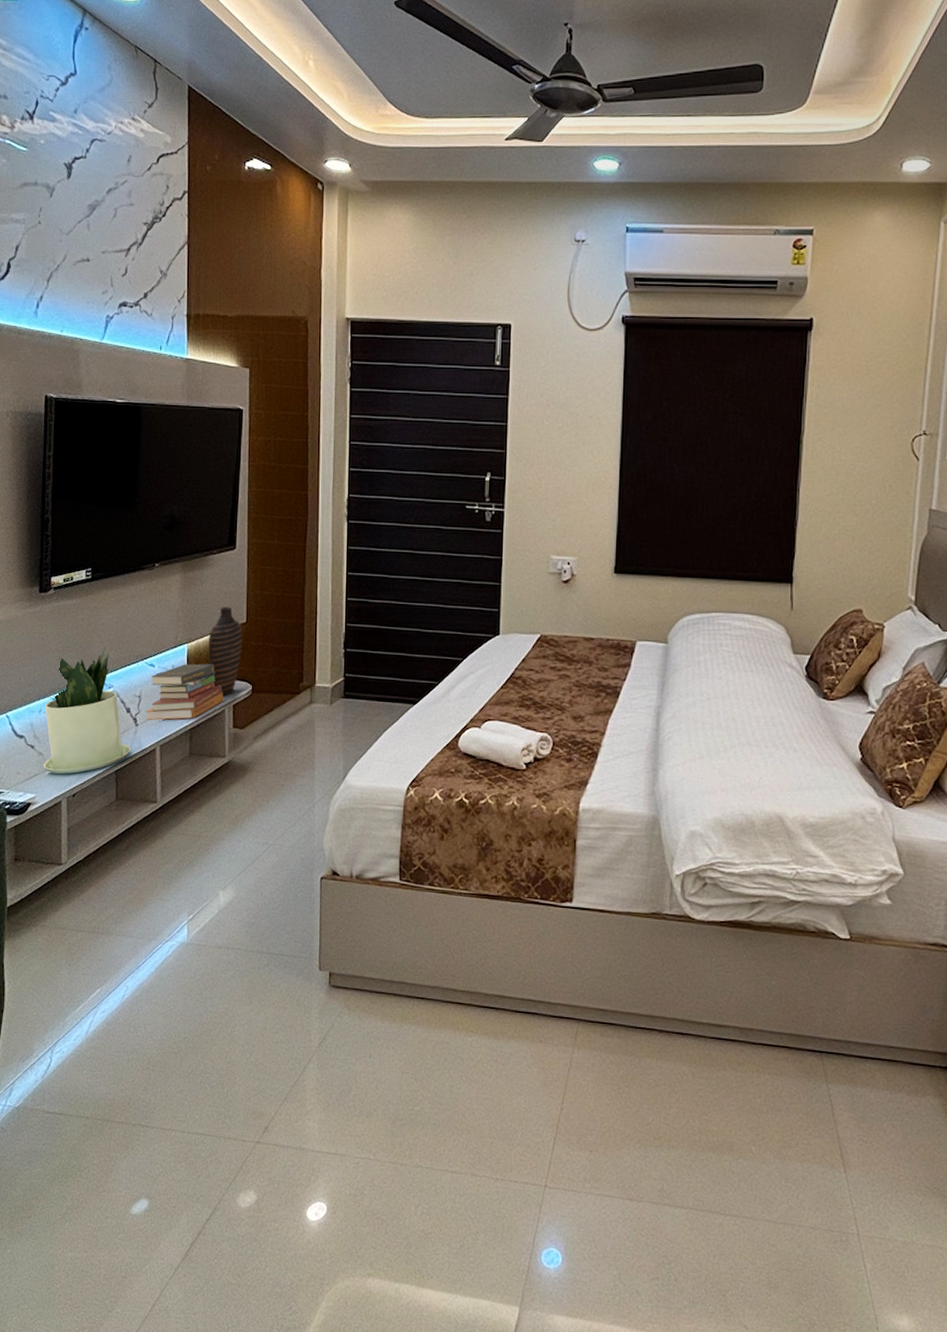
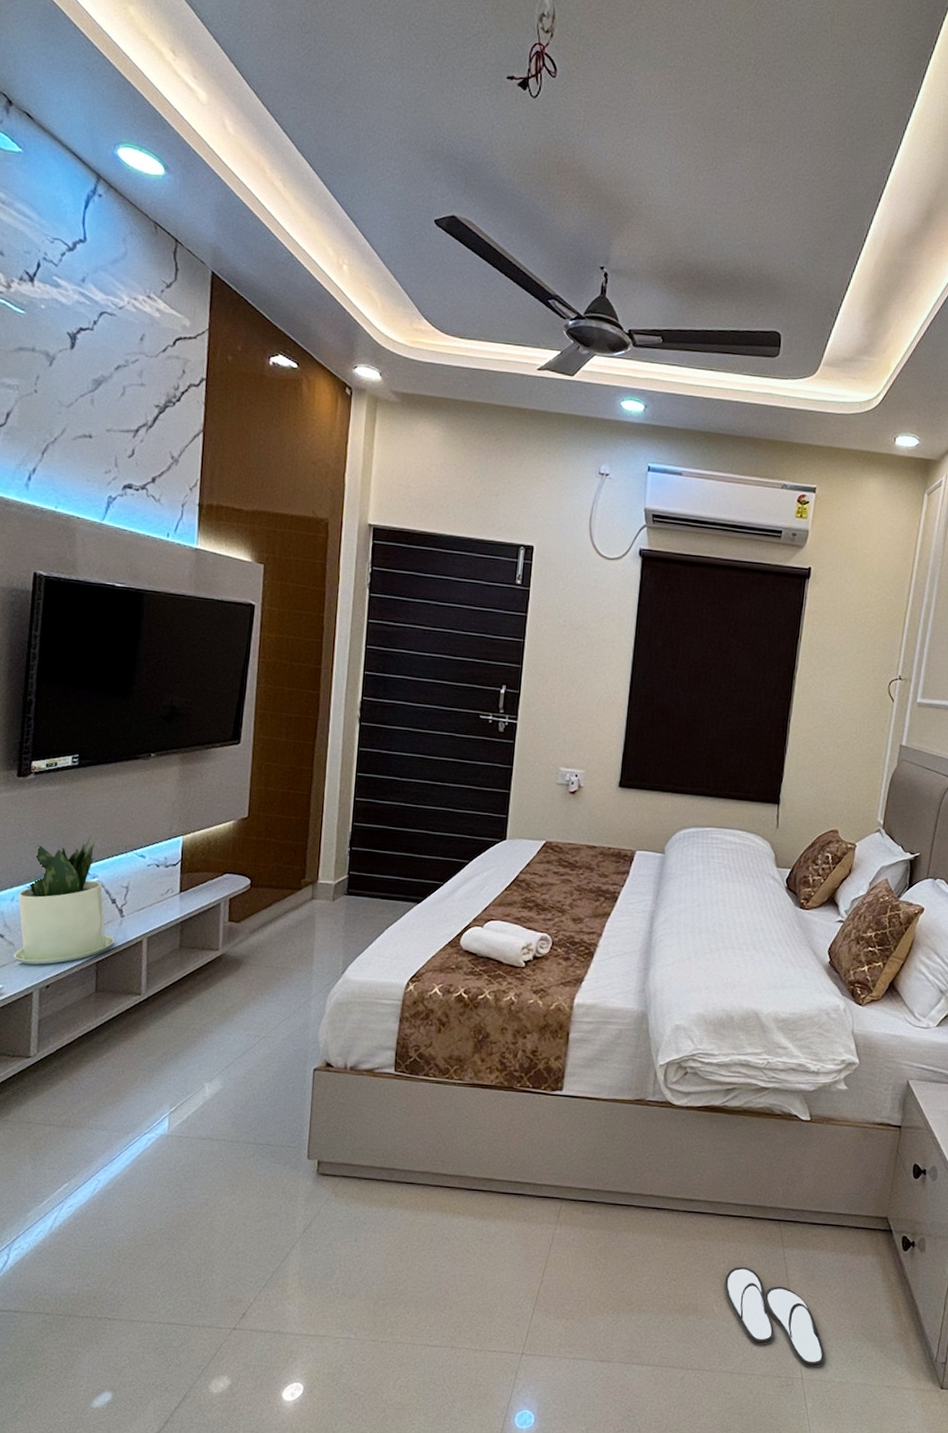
books: present [146,663,224,721] -> none [133,856,220,913]
decorative vase: present [208,606,243,695] -> none [205,800,243,889]
slippers: none [761,1102,884,1223] -> present [724,1267,825,1368]

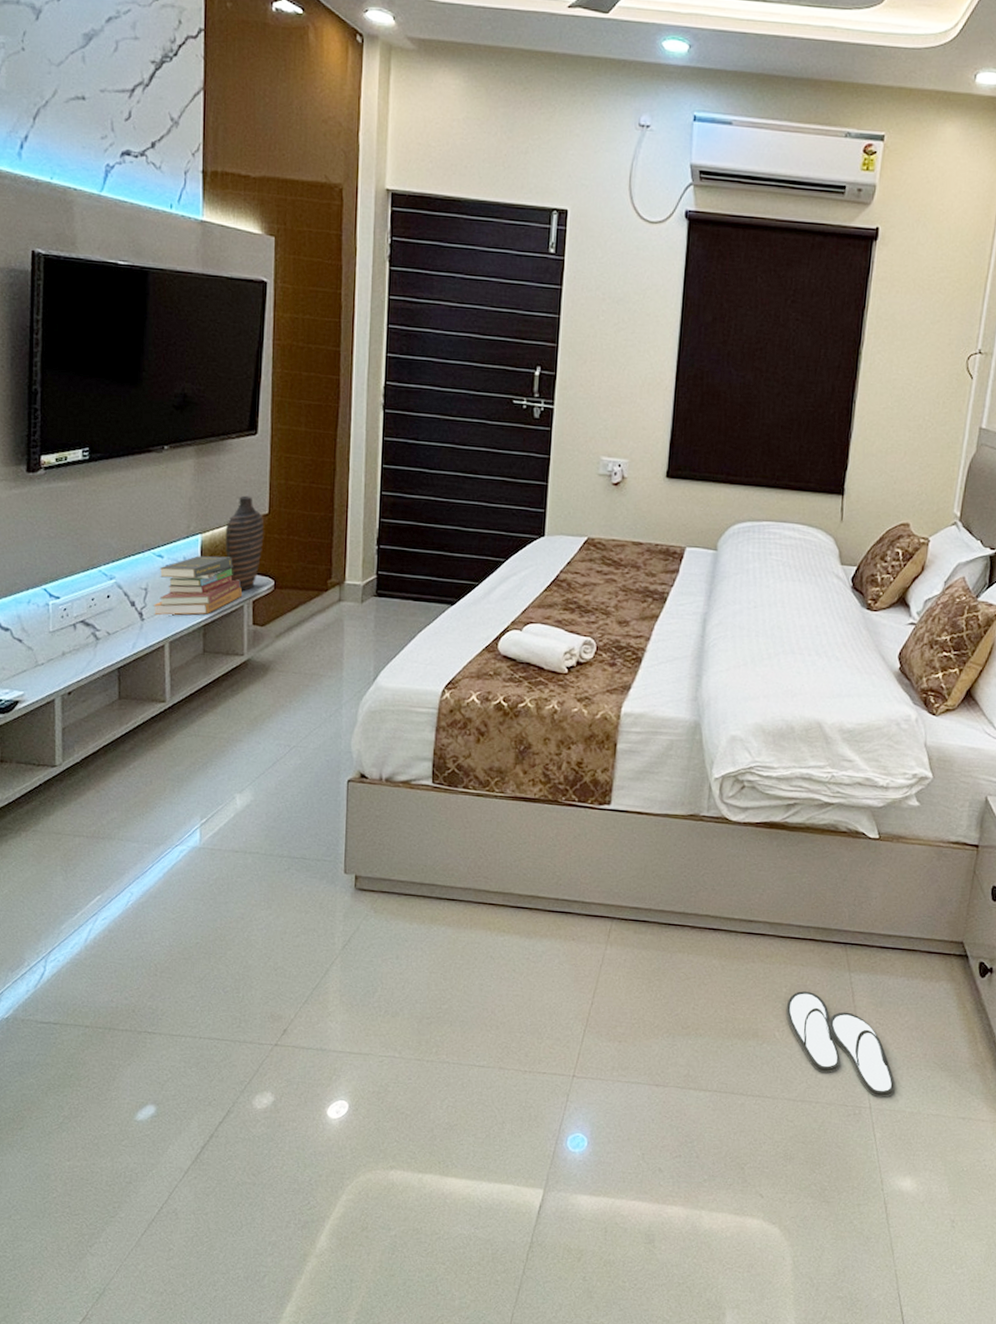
planter: present [13,835,115,965] -> none [33,534,137,671]
books: none [133,856,220,913] -> present [153,556,243,616]
decorative vase: none [205,800,243,889] -> present [225,495,264,590]

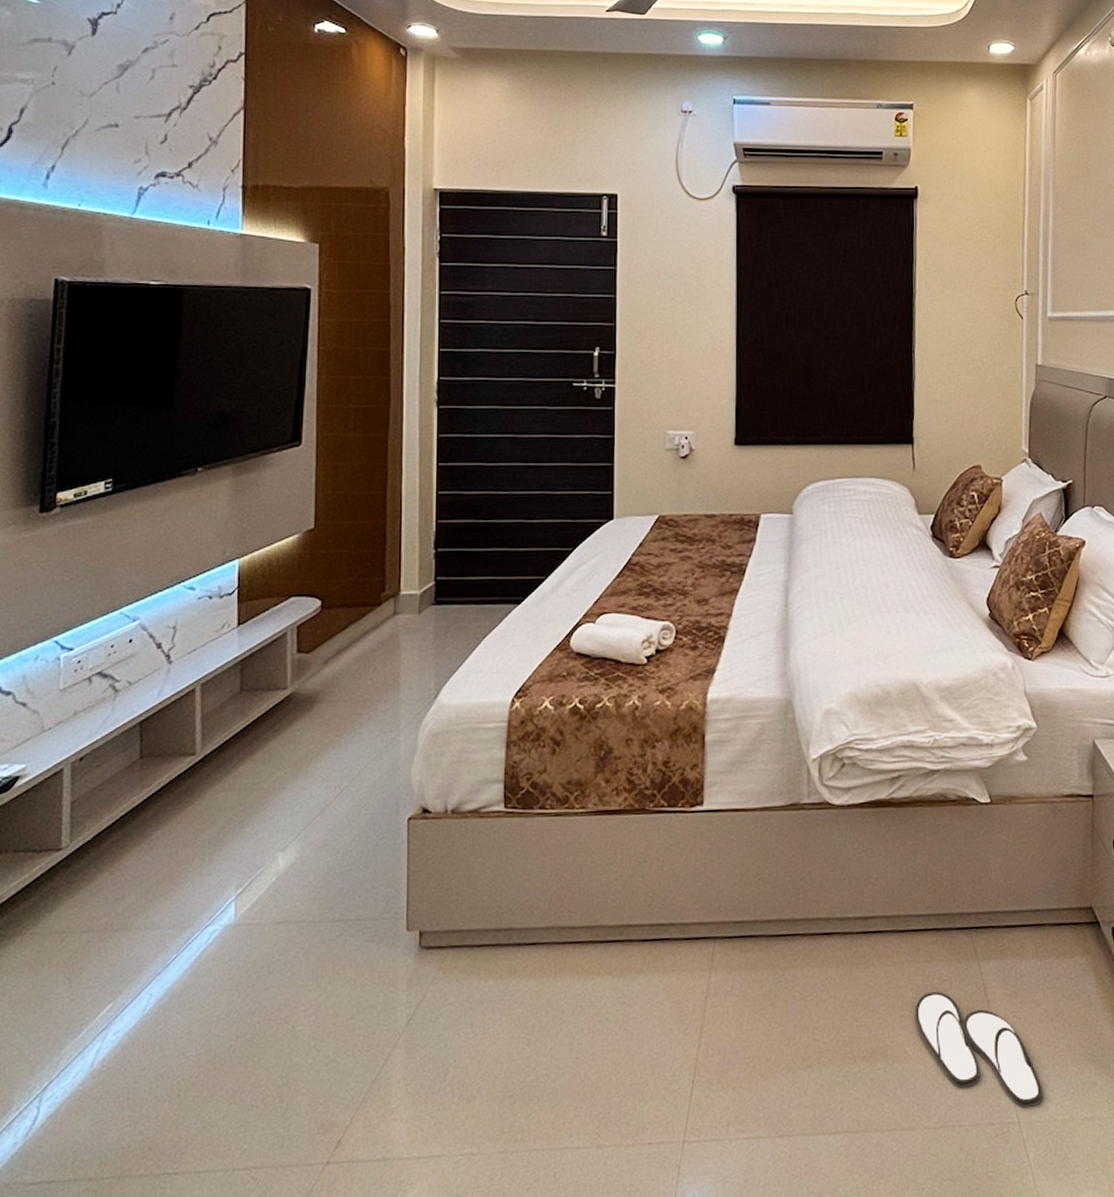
books: present [153,556,243,616] -> none [182,580,286,656]
decorative vase: present [225,495,264,590] -> none [265,511,310,616]

